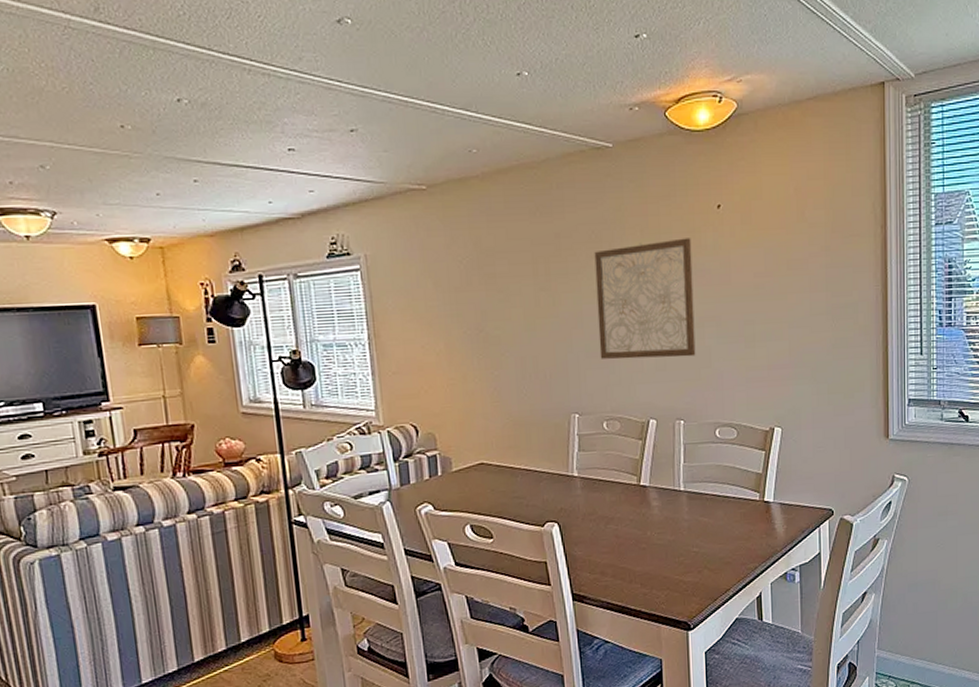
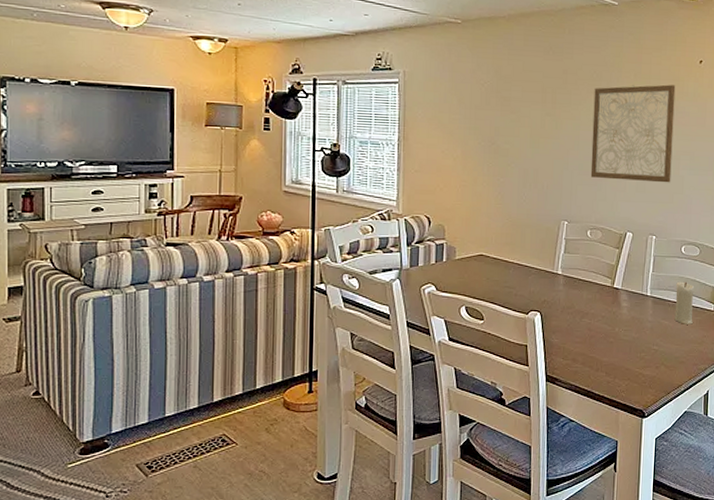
candle: none [713,470,736,520] -> present [674,281,695,324]

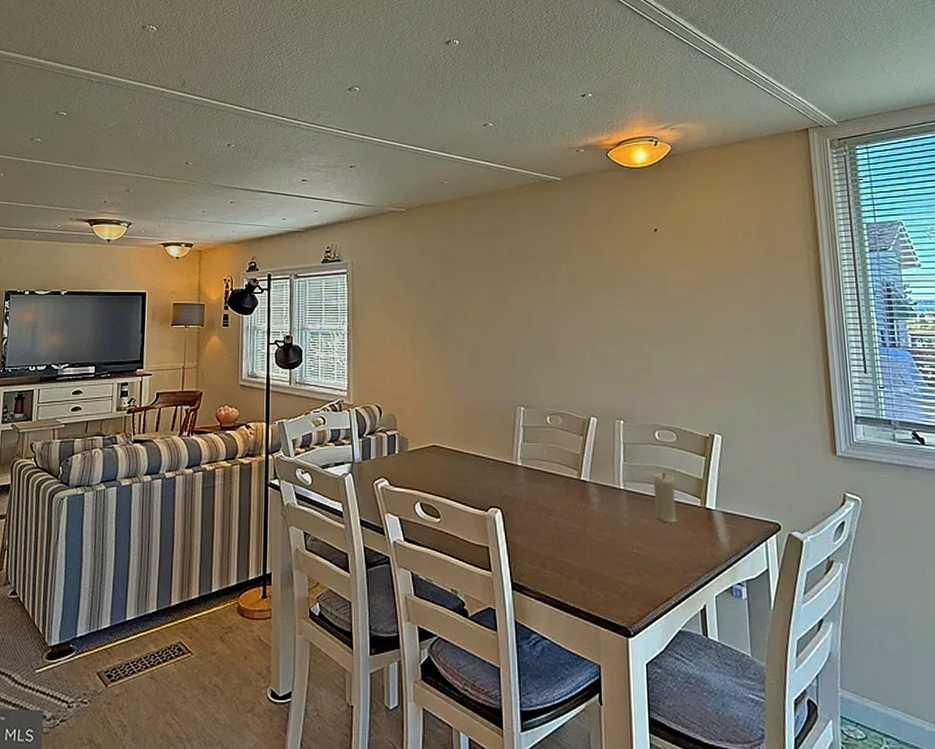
wall art: present [590,84,676,183] -> none [543,256,635,361]

